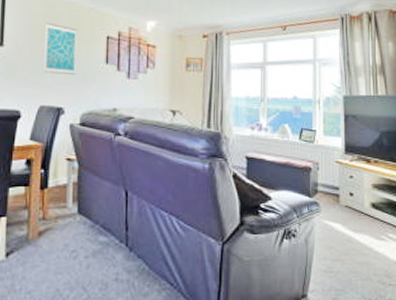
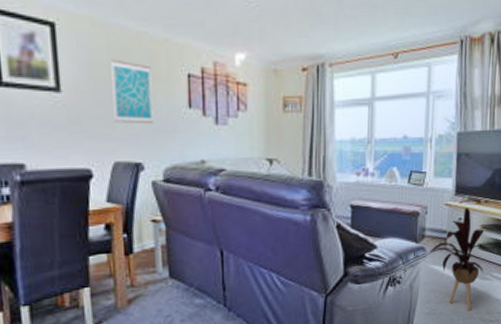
house plant: none [320,166,380,273] -> present [427,208,487,312]

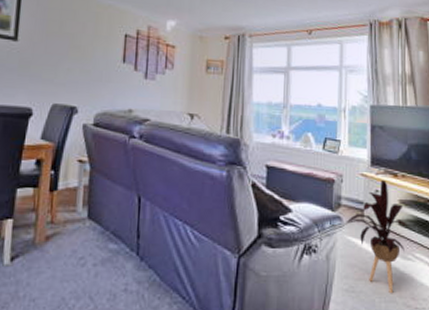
wall art: present [111,60,154,124] -> none [58,19,95,74]

